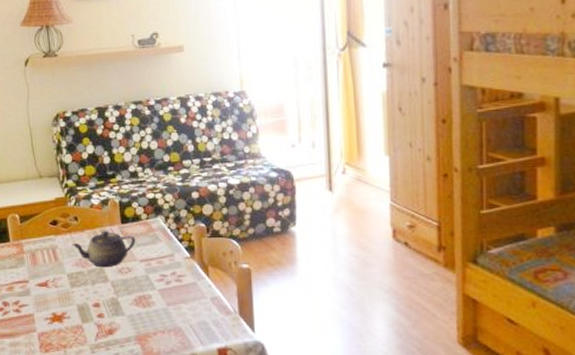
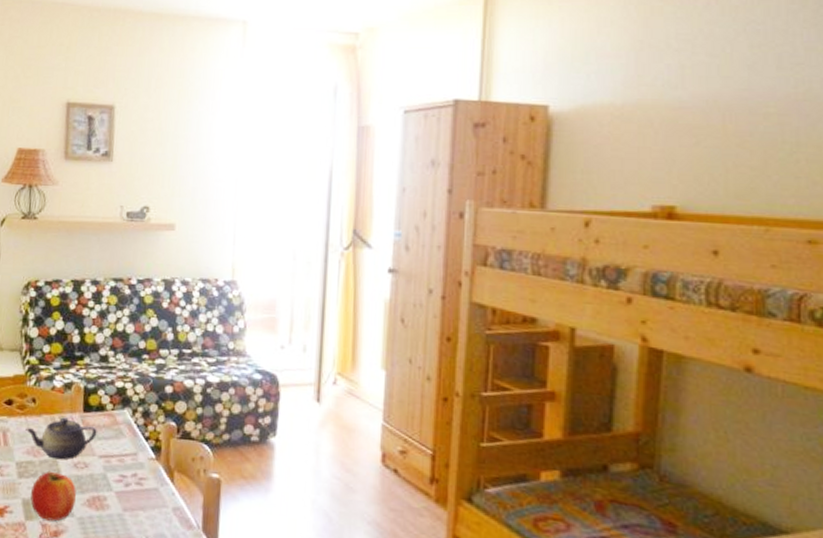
fruit: none [84,278,124,321] -> present [30,471,76,521]

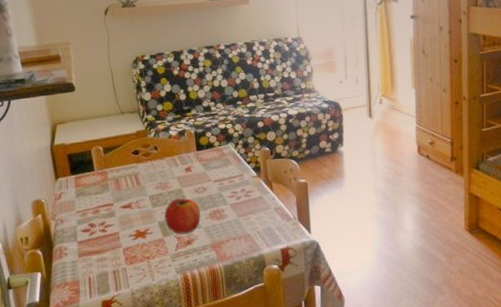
teapot: present [25,417,97,460] -> none [153,157,210,189]

